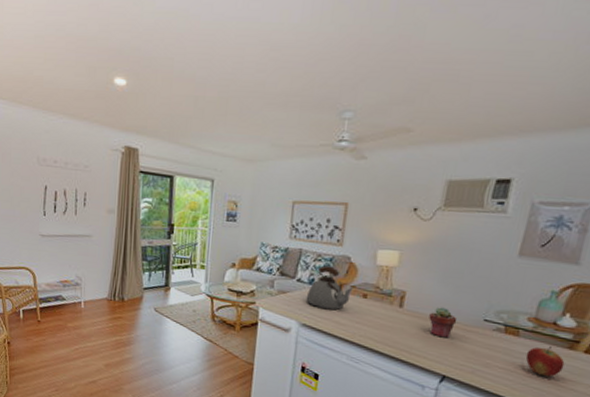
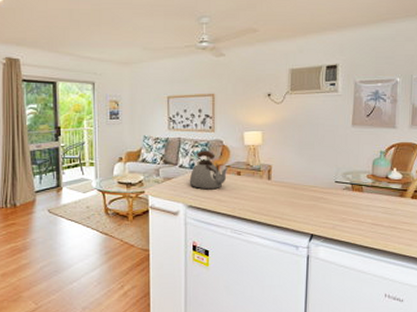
potted succulent: present [429,307,457,339] -> none [293,175,315,201]
apple: present [525,346,565,377] -> none [371,197,399,223]

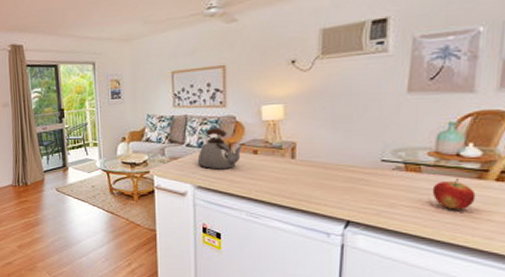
apple: none [371,197,399,223] -> present [432,179,476,210]

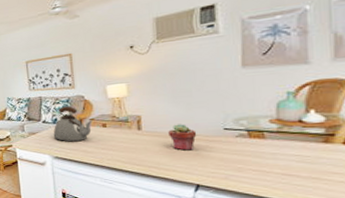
potted succulent: none [323,153,353,183] -> present [168,124,197,151]
apple: present [432,179,476,210] -> none [278,143,325,173]

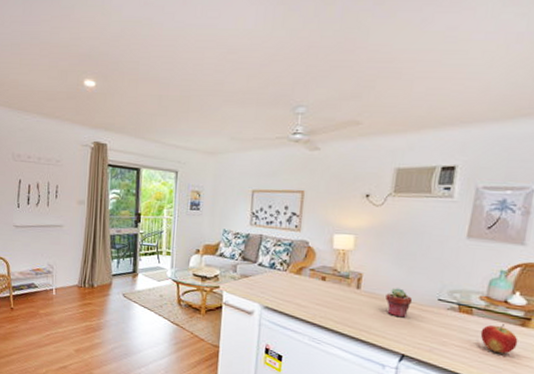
kettle: present [53,106,92,141] -> none [267,250,312,292]
apple: none [278,143,325,173] -> present [480,324,518,354]

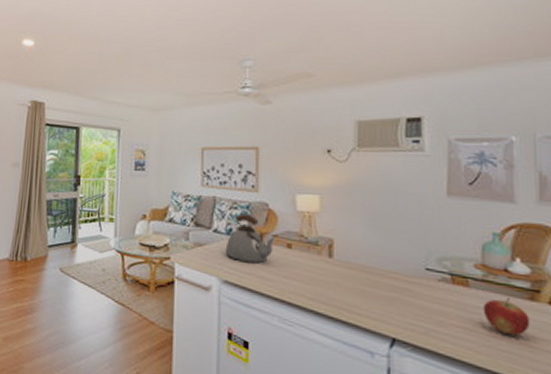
kettle: none [267,250,312,292] -> present [225,213,275,263]
potted succulent: present [385,288,413,318] -> none [364,255,396,292]

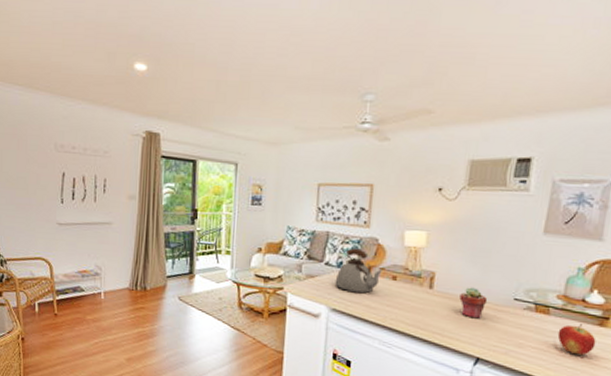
potted succulent: none [364,255,396,292] -> present [459,287,488,319]

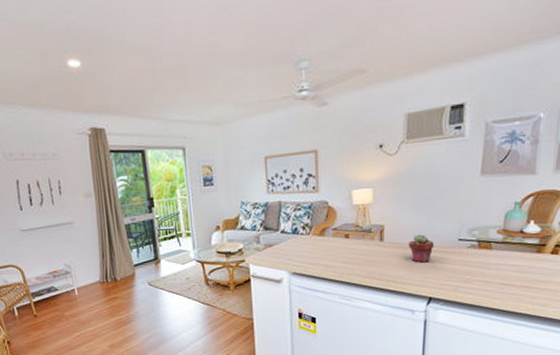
kettle: present [335,248,382,293] -> none [292,213,335,254]
apple: present [557,324,596,356] -> none [500,254,535,282]

